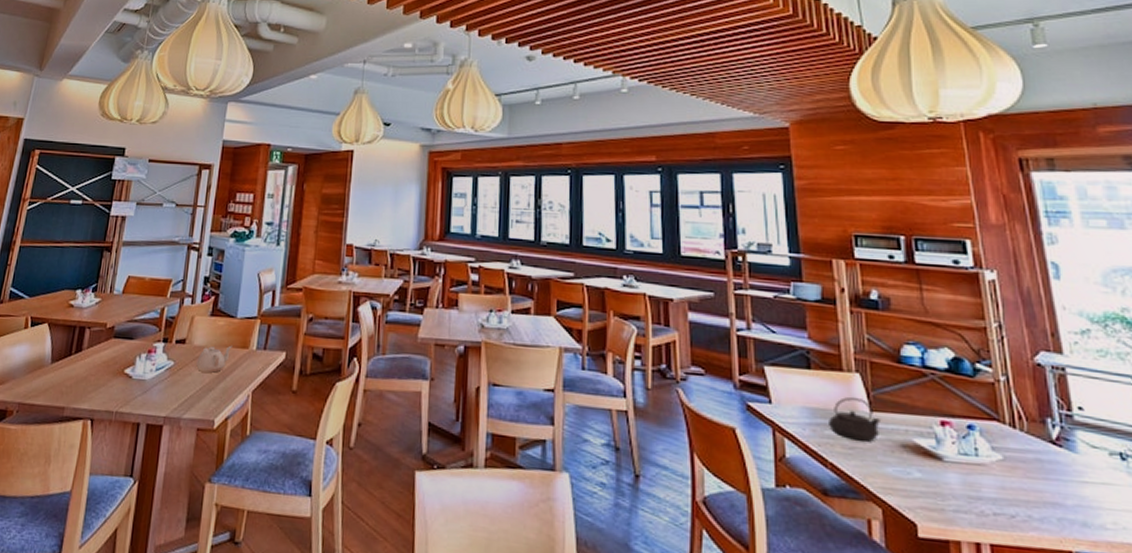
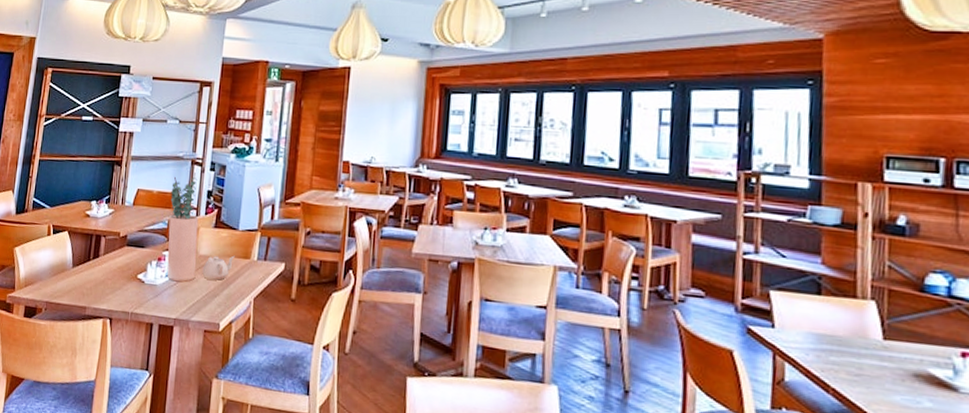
vase: none [157,258,194,376] -> present [167,172,199,283]
teapot: present [827,396,880,442] -> none [833,324,893,370]

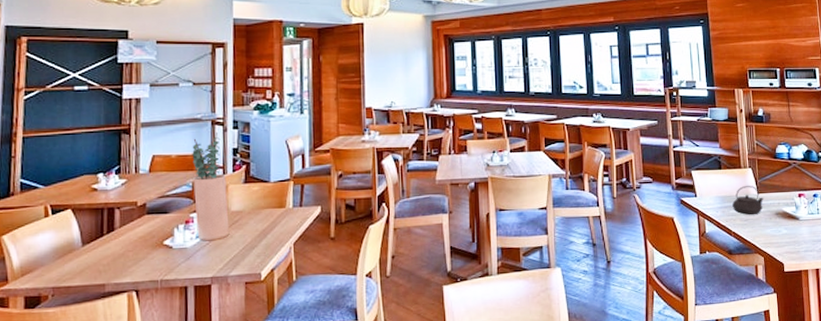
teapot: present [201,255,235,281] -> none [235,206,269,233]
teapot: none [833,324,893,370] -> present [731,185,763,215]

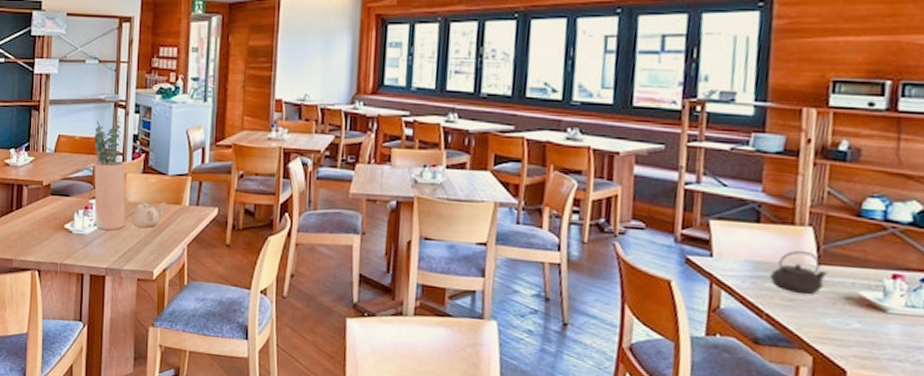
teapot: none [235,206,269,233] -> present [131,201,166,228]

